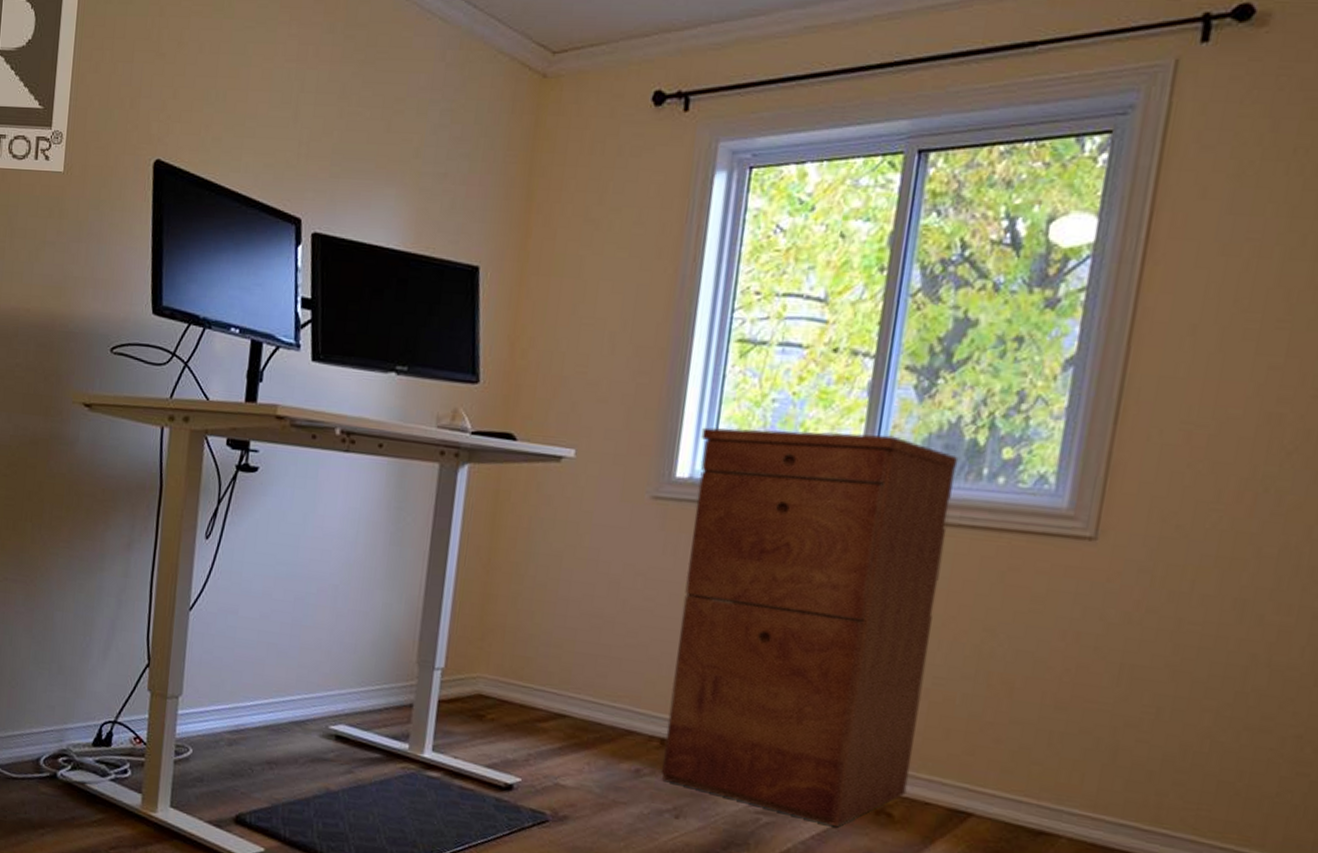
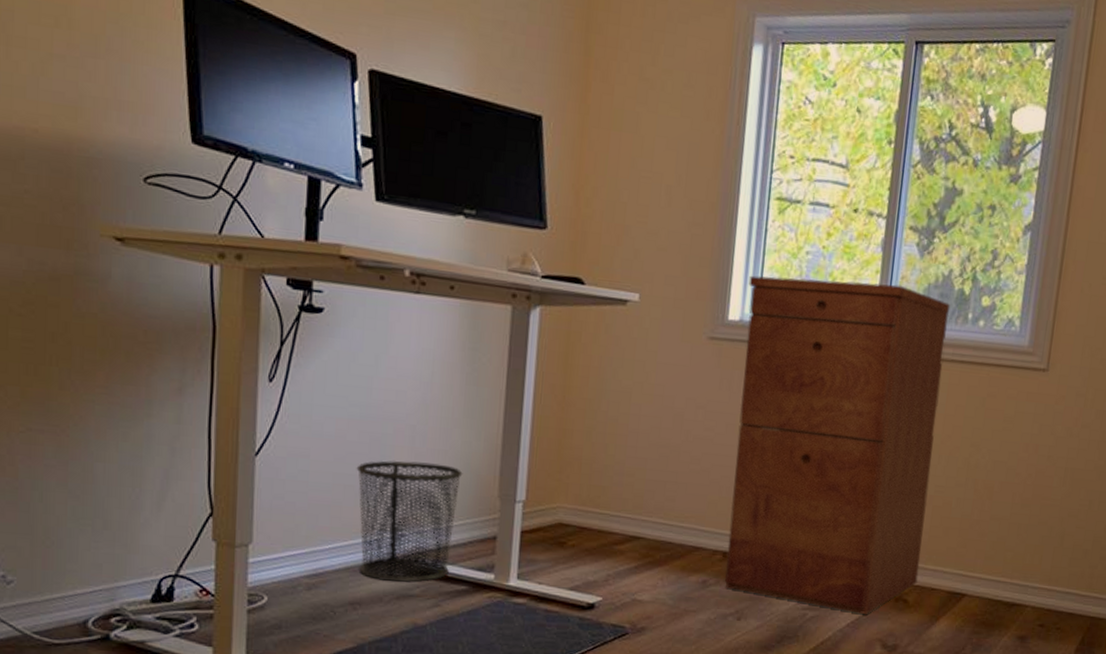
waste bin: none [278,619,382,747] -> present [356,460,463,583]

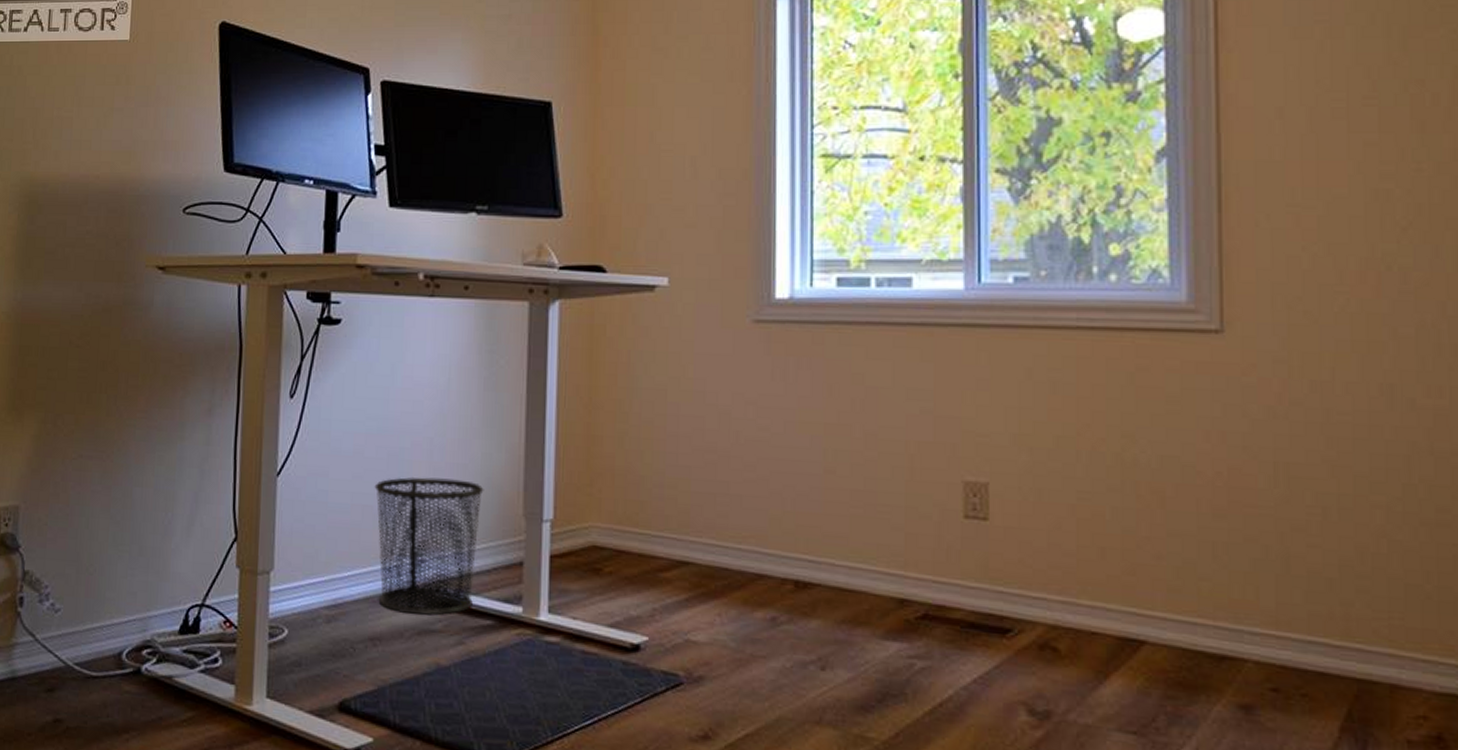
filing cabinet: present [725,275,951,614] -> none [796,240,1069,667]

